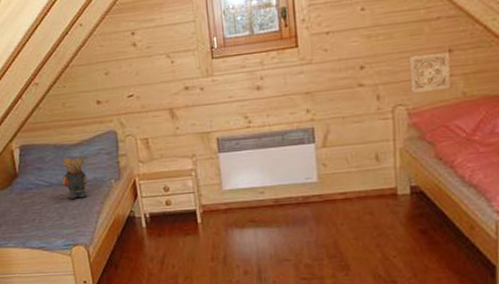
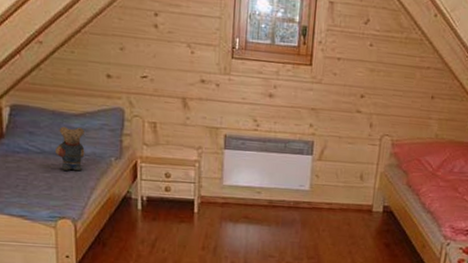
wall ornament: present [408,51,451,94] -> none [396,95,431,130]

